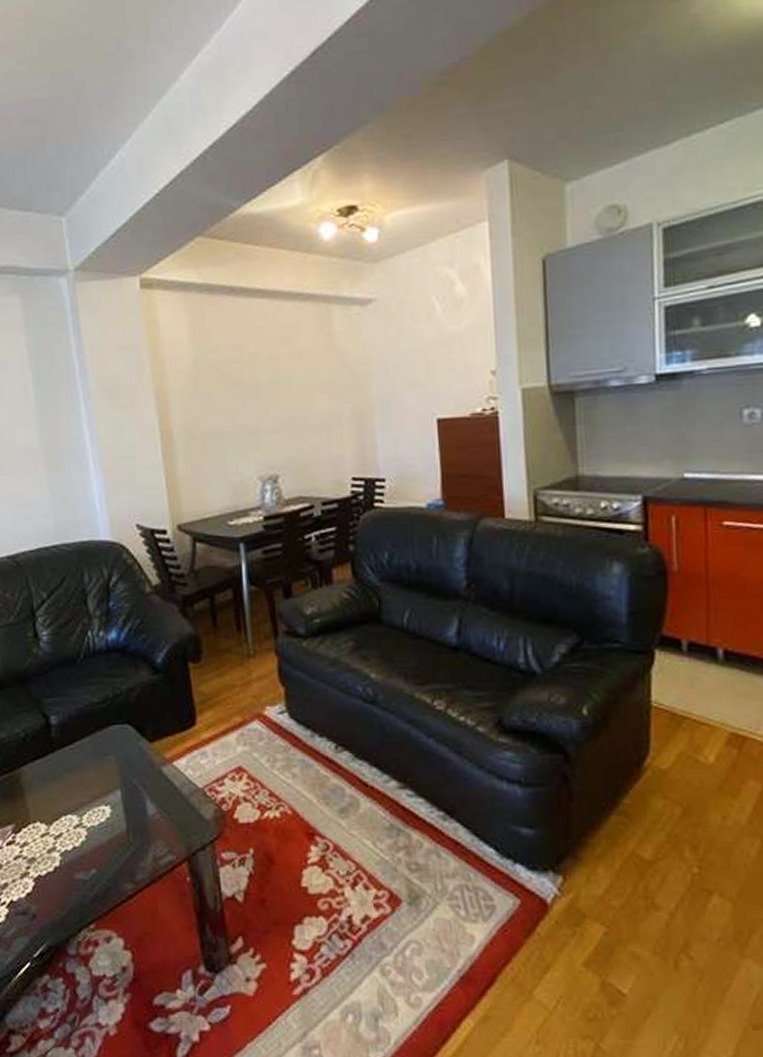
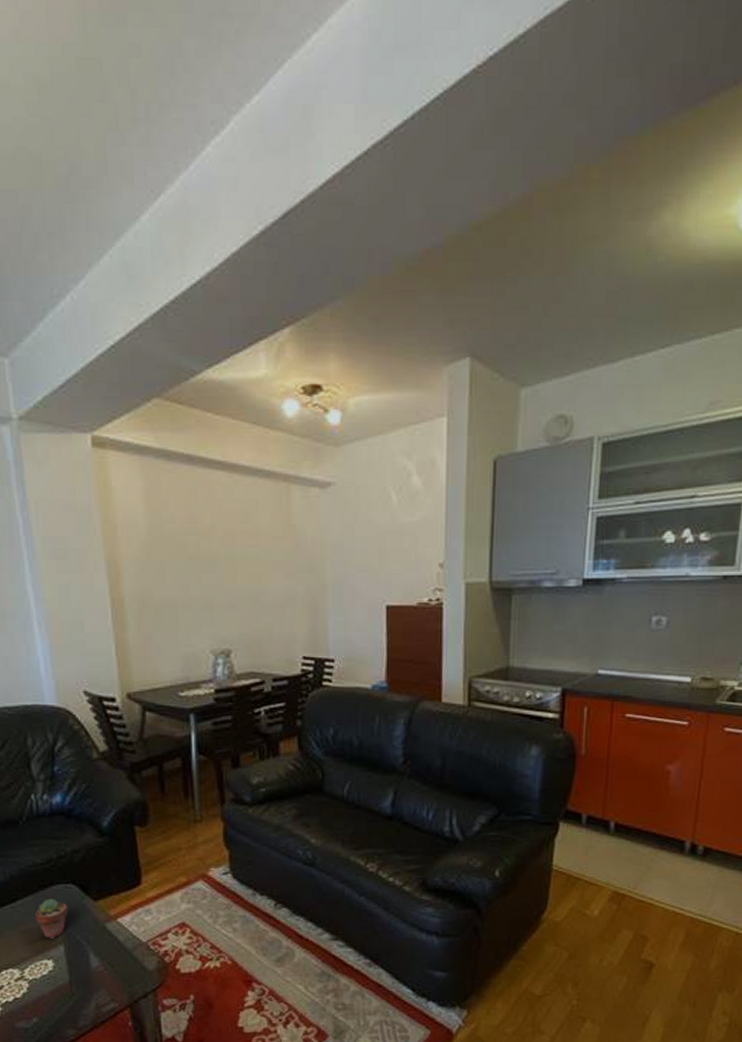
potted succulent: none [93,740,124,783] -> present [35,898,68,939]

